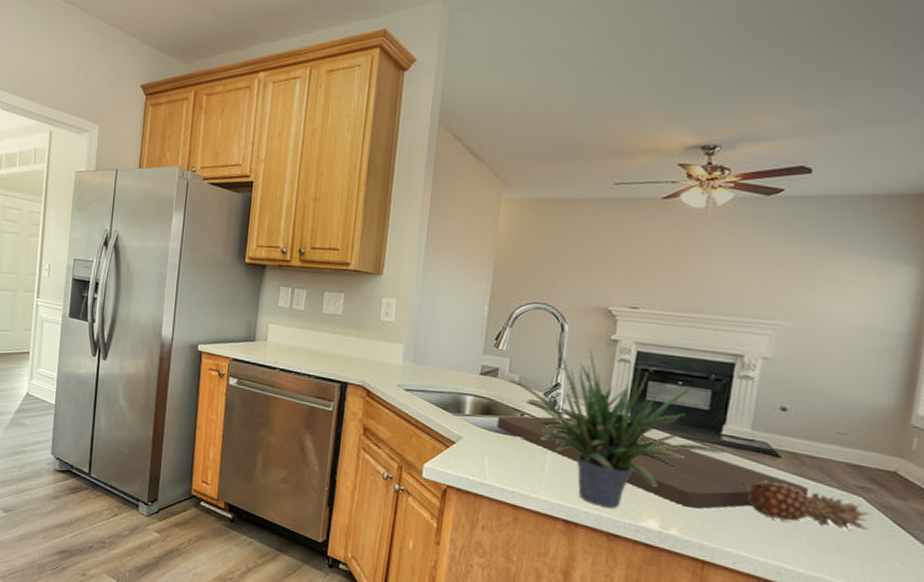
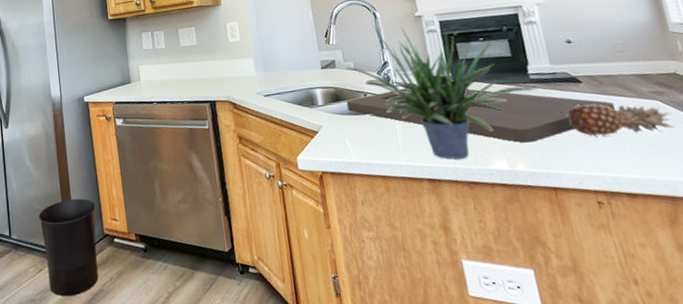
waste bin: none [122,450,188,548] -> present [39,198,99,297]

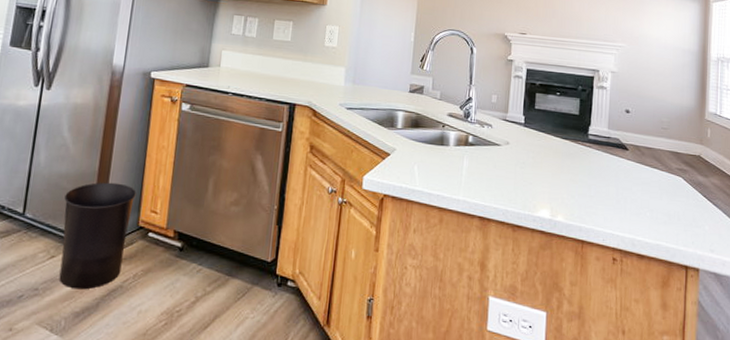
potted plant: present [345,21,538,159] -> none [432,55,593,202]
cutting board: present [346,88,615,143] -> none [423,126,648,197]
fruit: present [560,104,676,137] -> none [605,169,688,206]

